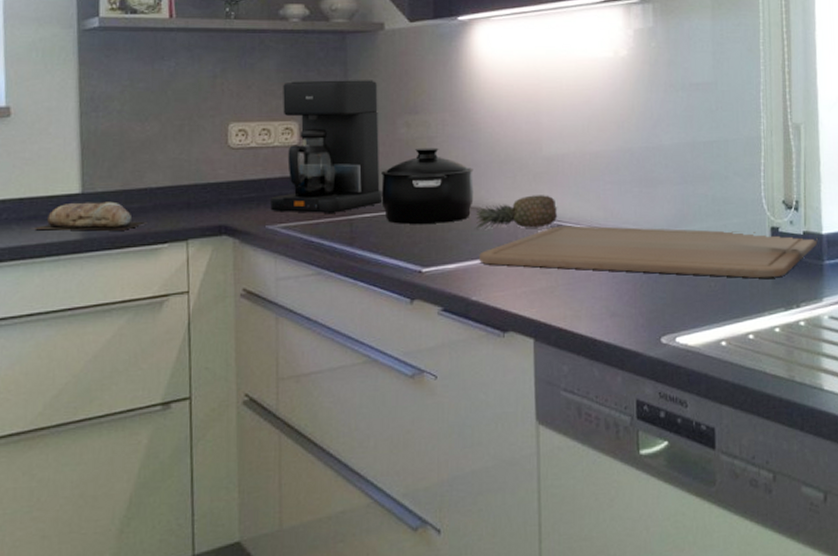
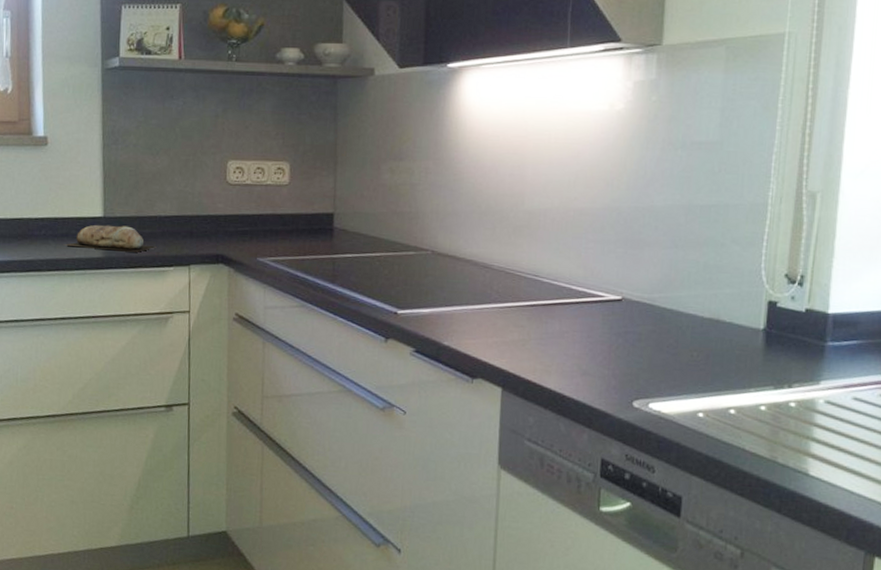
coffee maker: present [270,80,383,214] -> none [262,123,366,252]
saucepan: present [380,147,474,224] -> none [363,194,453,269]
fruit: present [475,195,558,229] -> none [451,248,536,281]
chopping board: present [479,225,818,279] -> none [453,281,822,355]

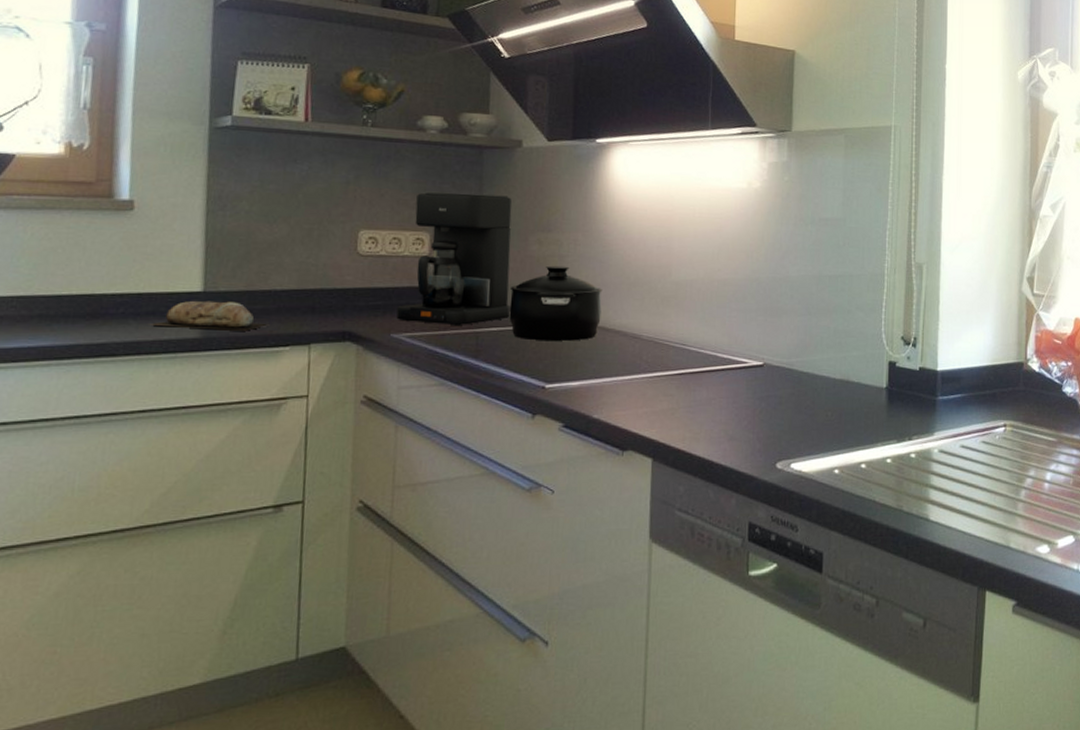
coffee maker: none [262,123,366,252] -> present [396,192,513,326]
saucepan: none [363,194,453,269] -> present [509,265,603,341]

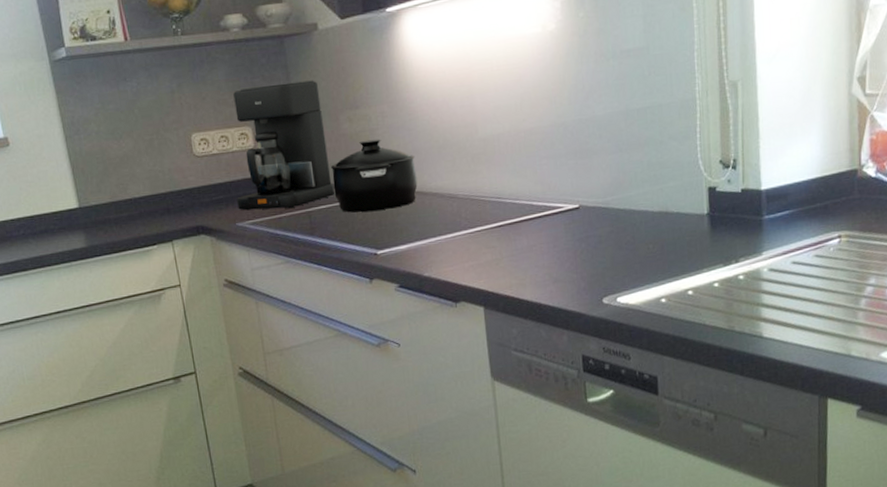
bread loaf: present [147,300,270,331] -> none [43,212,137,242]

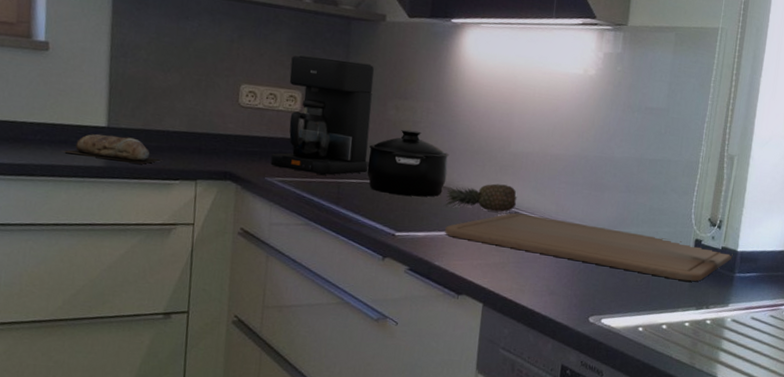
bread loaf: none [43,212,137,242] -> present [60,133,163,164]
fruit: none [420,174,498,212] -> present [444,183,518,213]
chopping board: none [427,193,757,244] -> present [445,213,733,282]

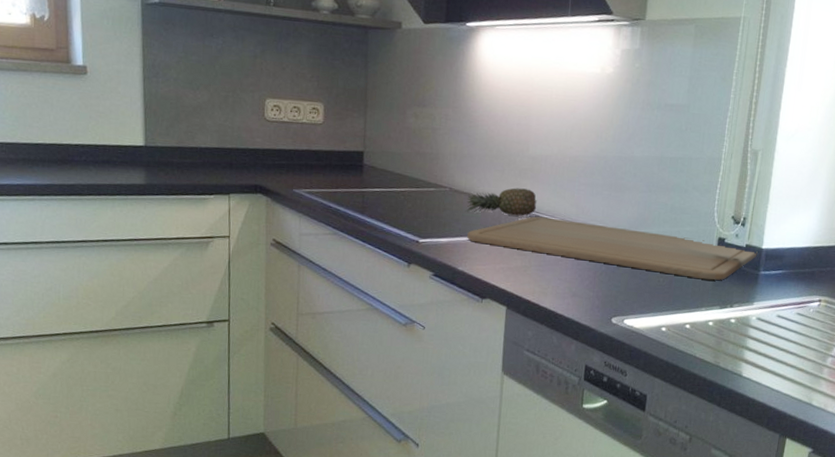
bread loaf: present [60,133,163,164] -> none [104,152,198,181]
coffee maker: present [270,55,375,176] -> none [297,67,393,186]
saucepan: present [367,129,449,197] -> none [389,137,469,204]

